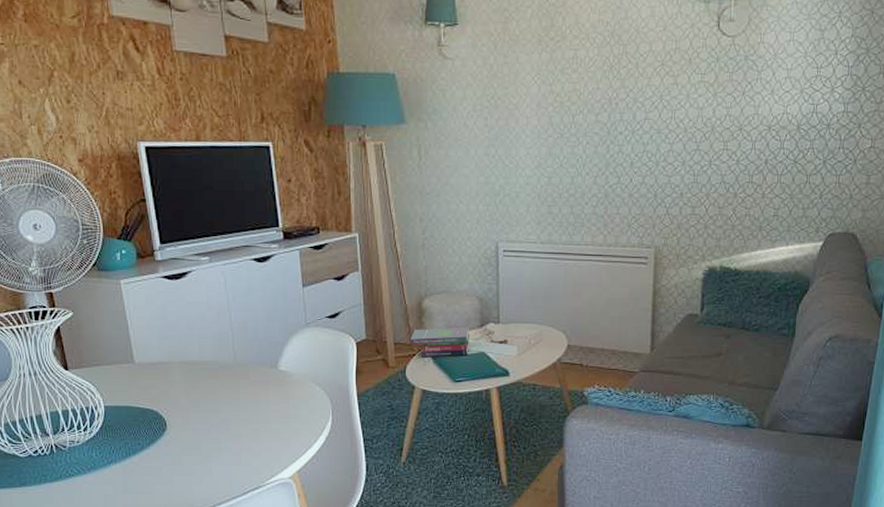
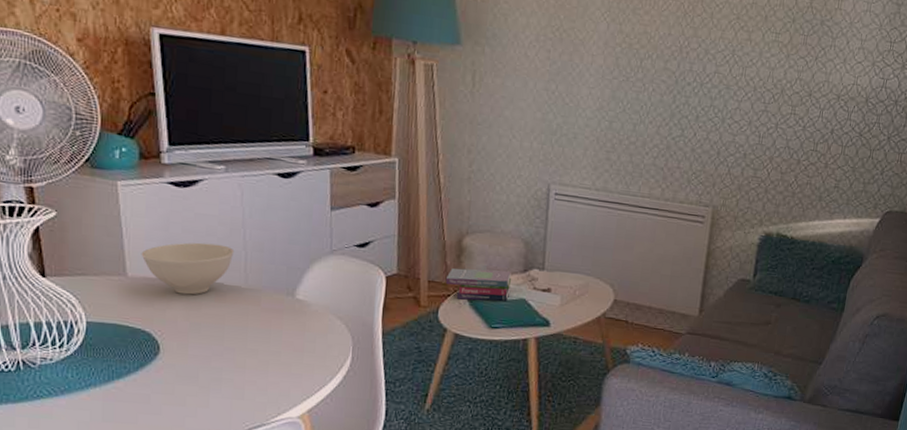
bowl: none [144,327,223,375] -> present [141,242,235,295]

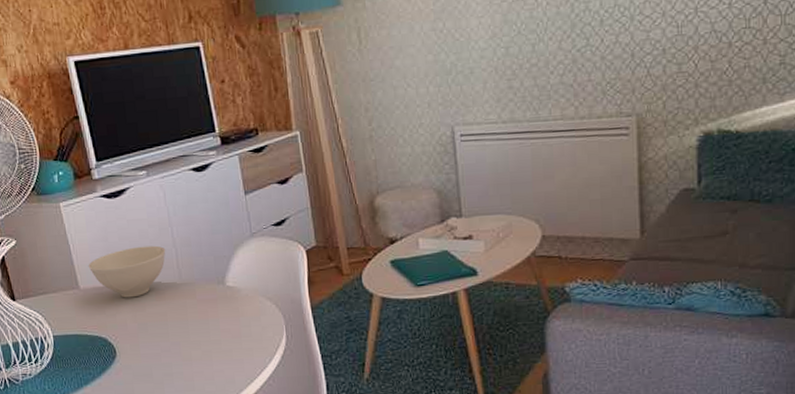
books: present [445,268,512,303] -> none [363,224,431,262]

